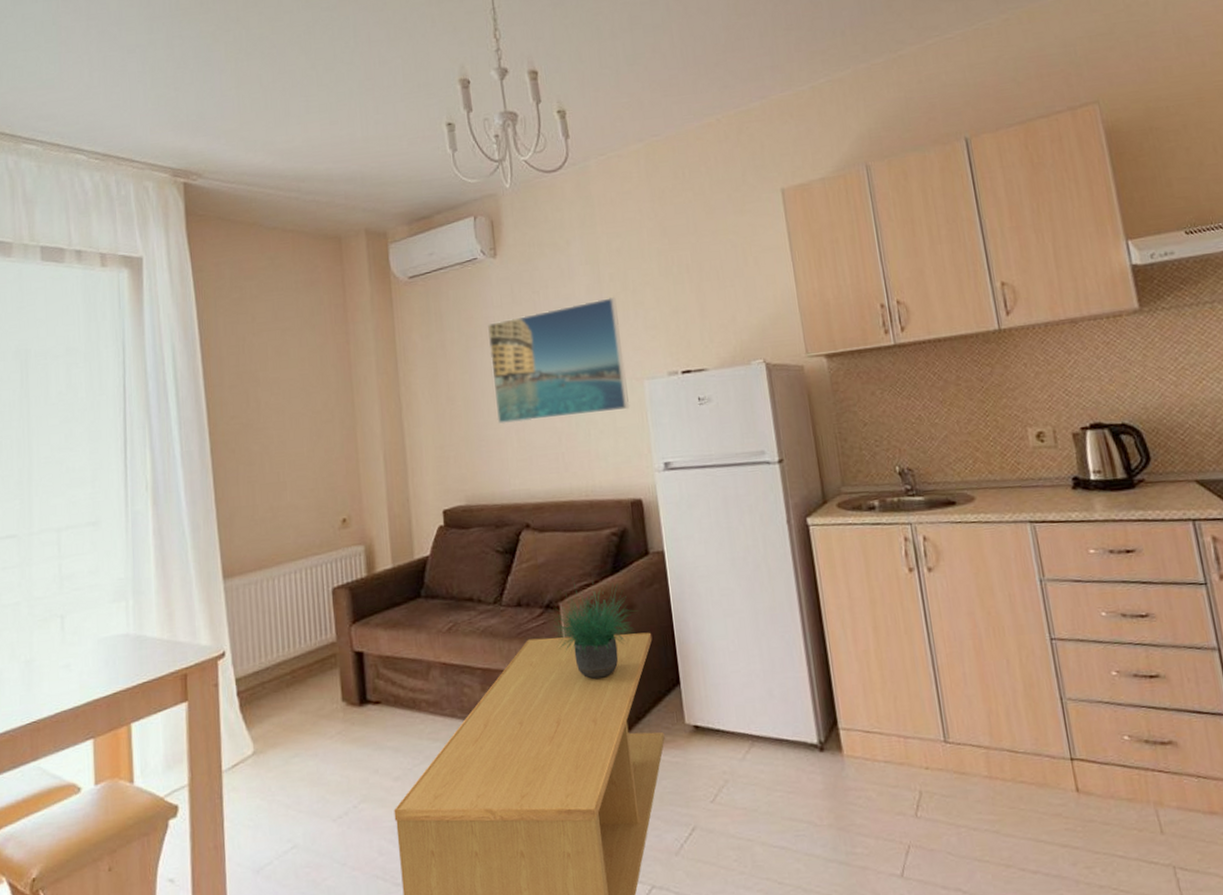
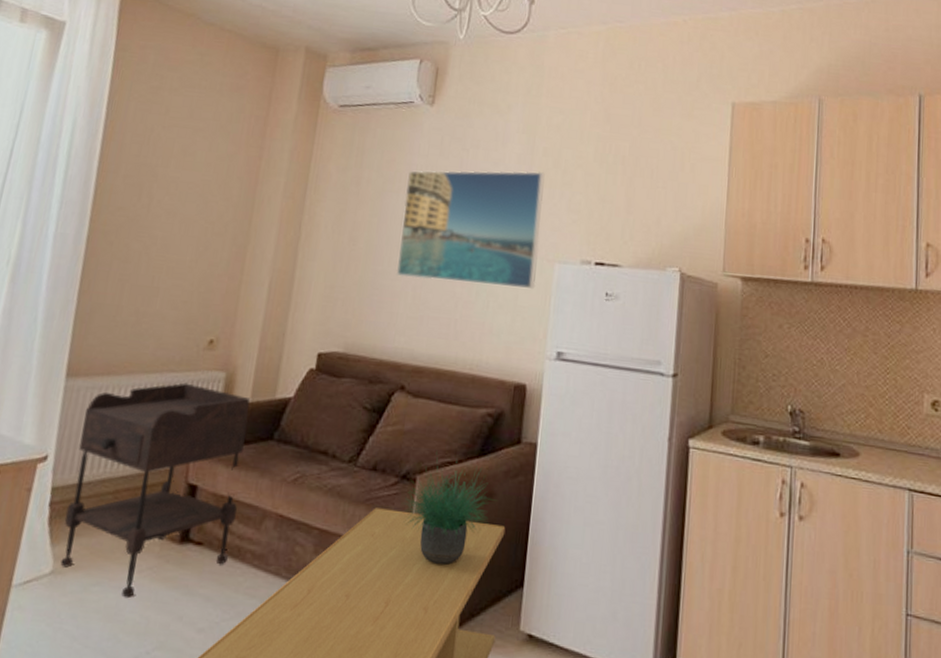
side table: none [247,562,406,763] -> present [60,382,251,599]

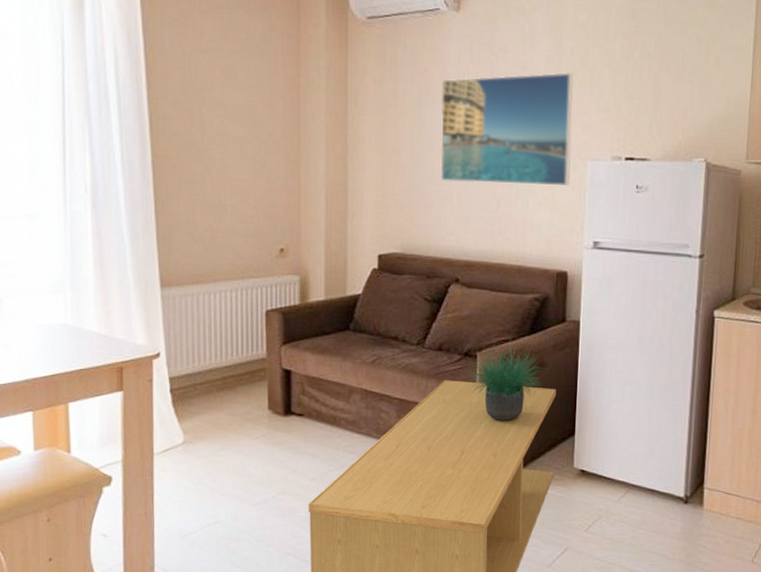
side table: present [60,382,251,599] -> none [183,286,327,459]

